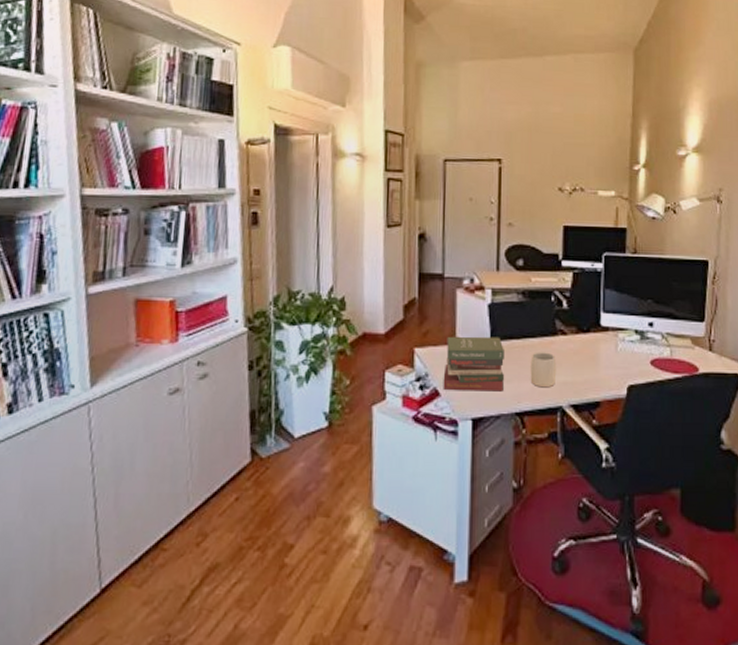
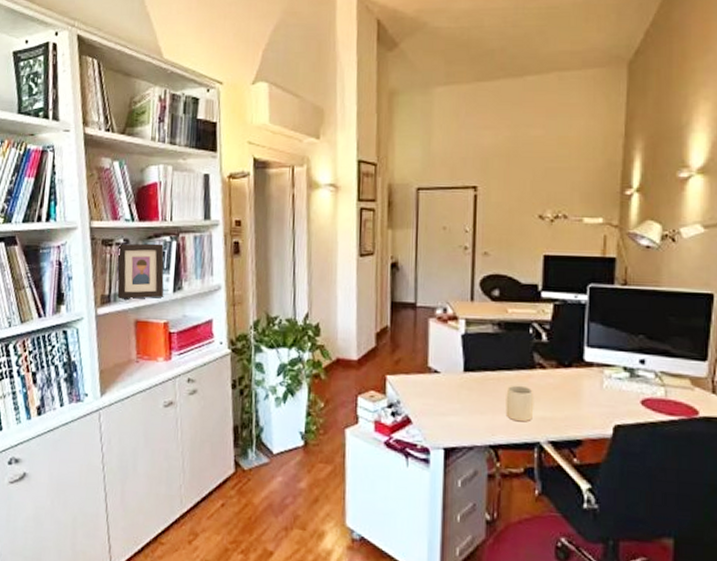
picture frame: none [114,213,171,275] -> present [117,243,164,299]
books: present [443,336,504,392] -> none [414,366,478,423]

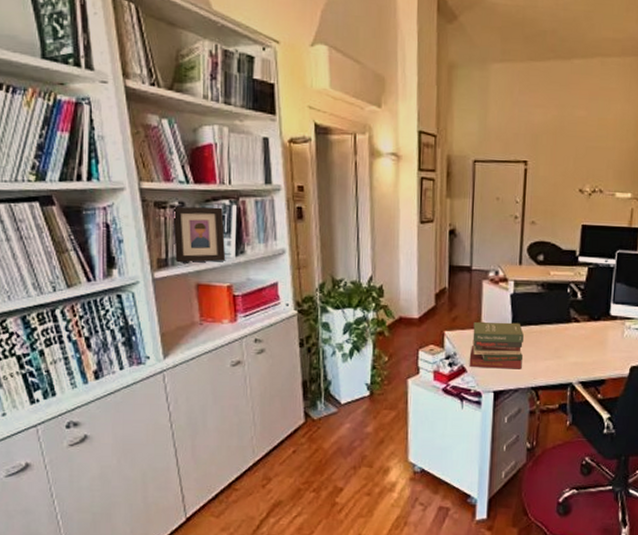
books: none [414,366,478,423] -> present [469,322,524,369]
mug: present [505,385,534,422] -> none [545,336,569,367]

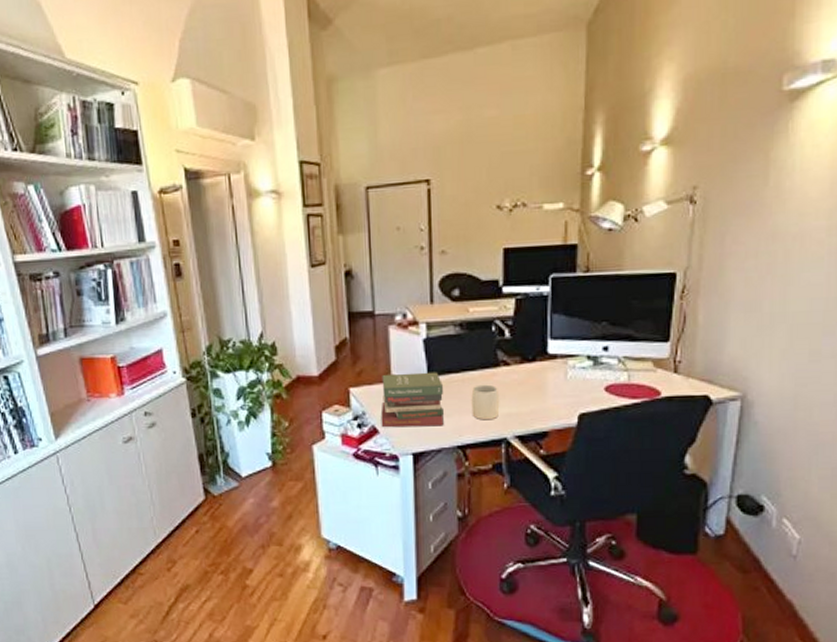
picture frame: present [173,206,226,263] -> none [48,273,107,336]
mug: none [545,336,569,367] -> present [471,384,500,421]

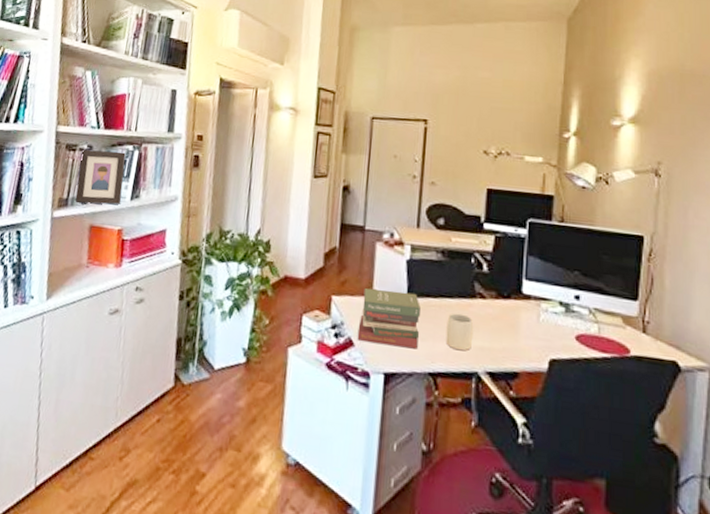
picture frame: none [48,273,107,336] -> present [76,149,126,205]

